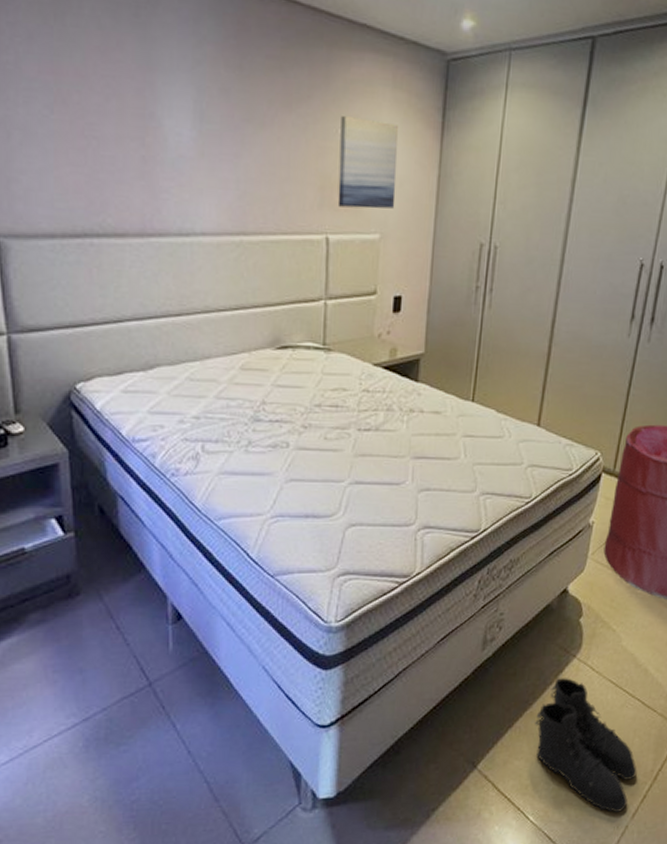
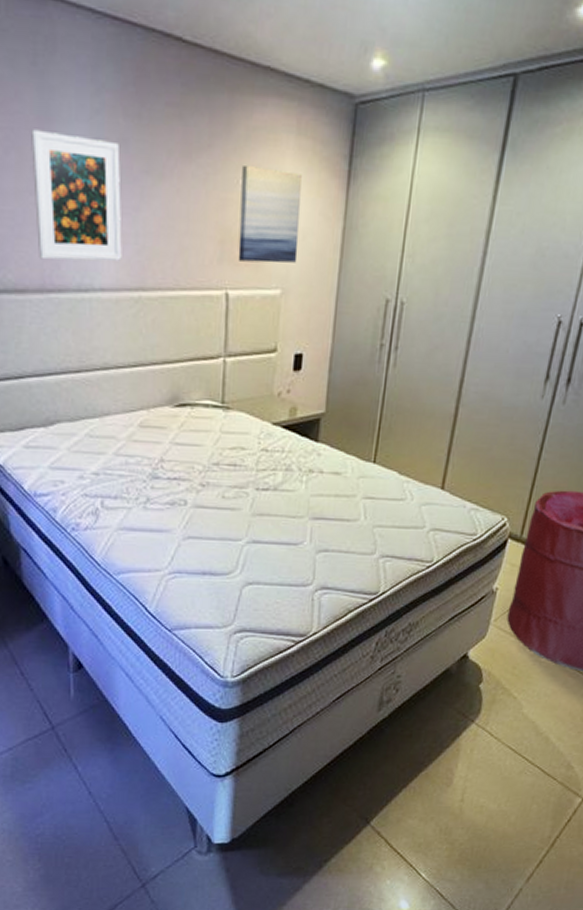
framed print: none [133,77,224,206] -> present [31,129,122,261]
boots: present [535,677,637,812] -> none [430,741,534,875]

